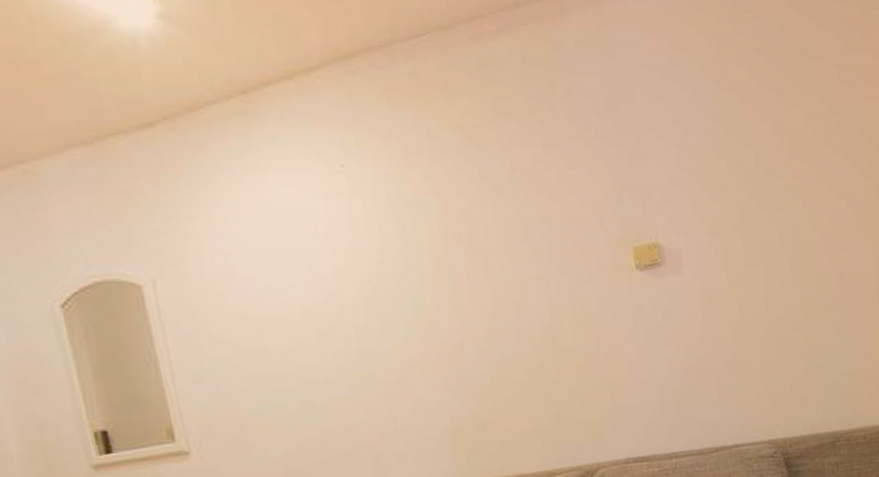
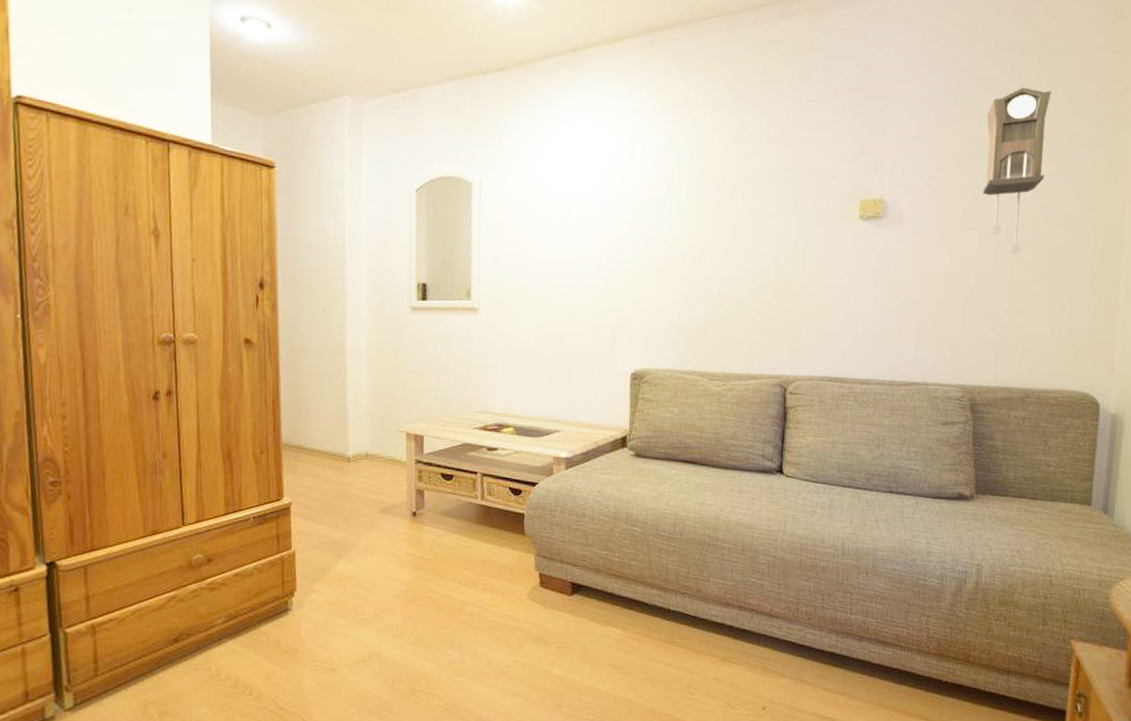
pendulum clock: none [750,97,818,287] -> present [982,87,1052,254]

